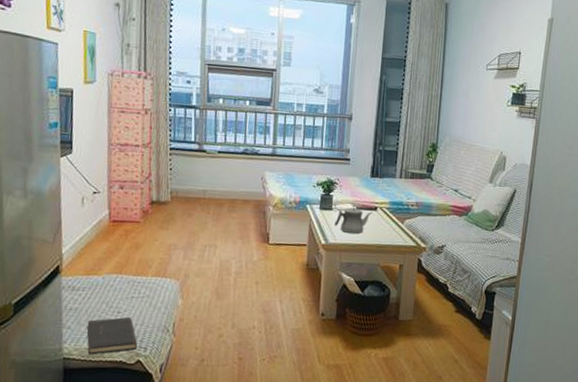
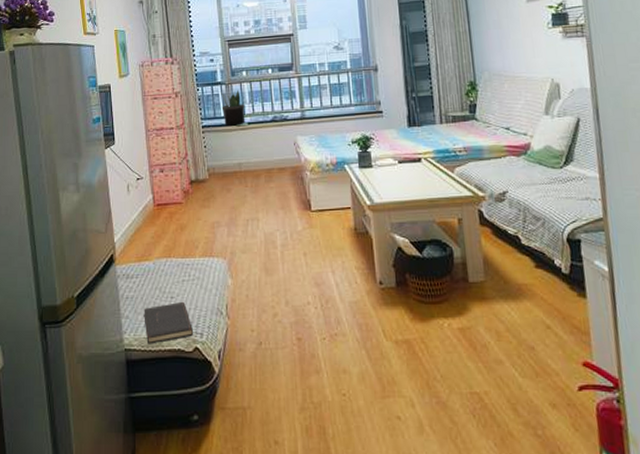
planter: none [192,115,218,153] -> present [221,89,246,126]
teapot: present [334,207,373,234] -> none [377,161,417,191]

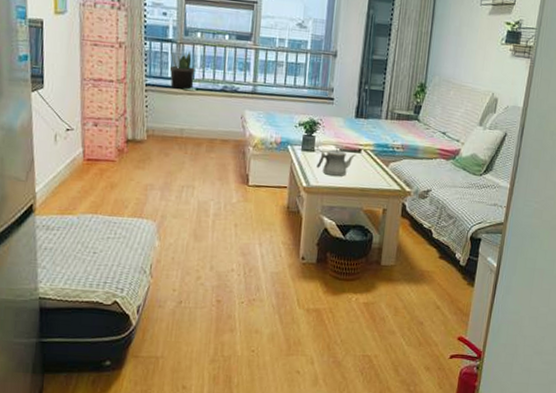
hardcover book: present [144,301,194,344] -> none [62,257,115,295]
teapot: none [377,161,417,191] -> present [316,148,356,177]

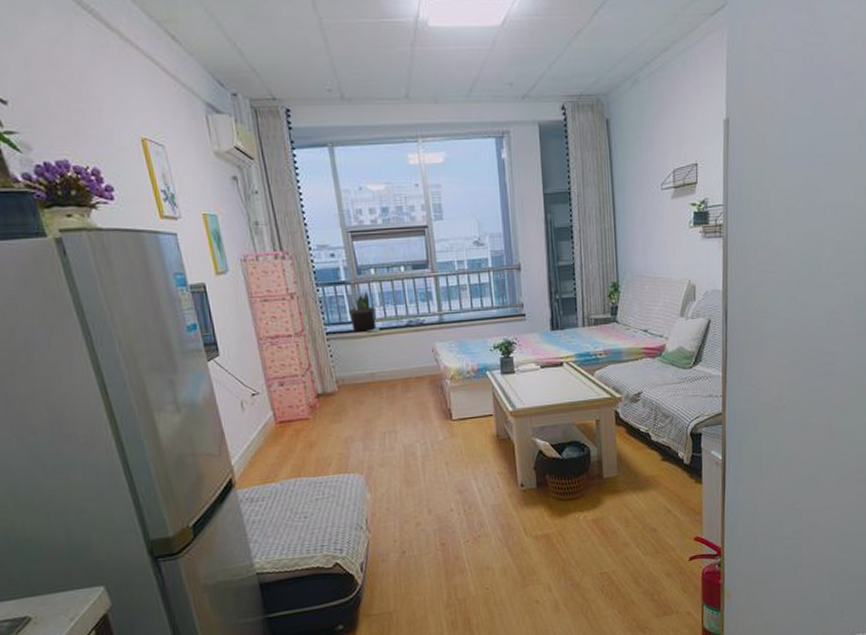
teapot: present [316,148,356,177] -> none [519,366,559,396]

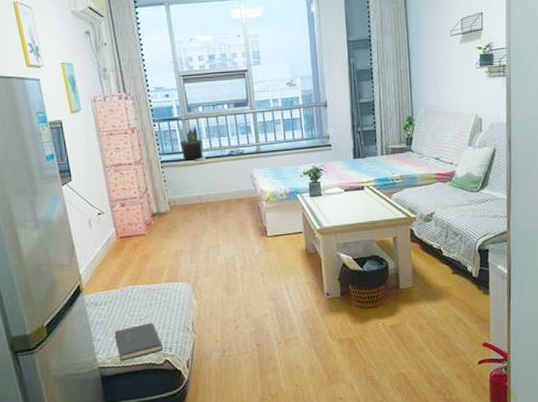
hardcover book: none [274,520,333,566] -> present [114,322,164,361]

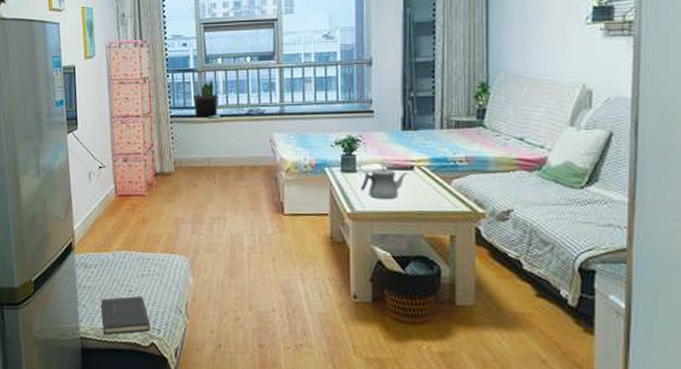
teapot: none [326,189,360,216] -> present [361,167,408,200]

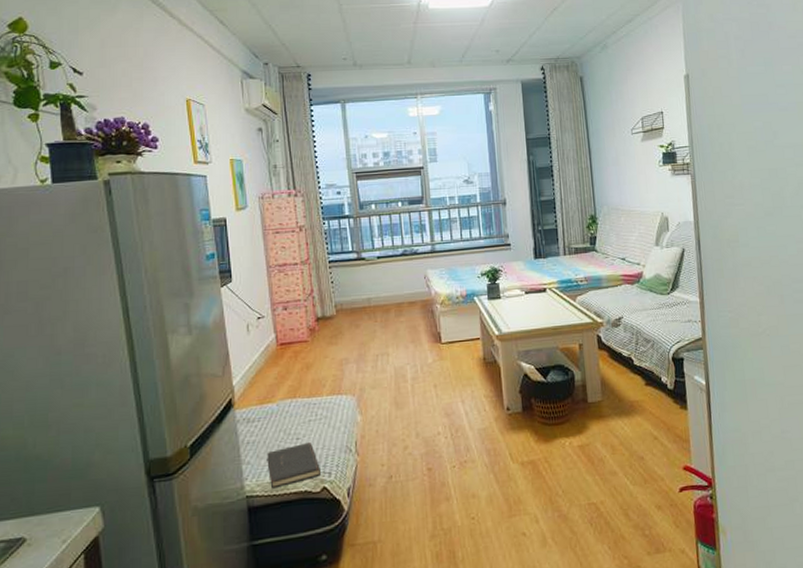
planter: present [192,77,218,117] -> none [348,222,375,261]
teapot: present [361,167,408,200] -> none [505,292,542,320]

